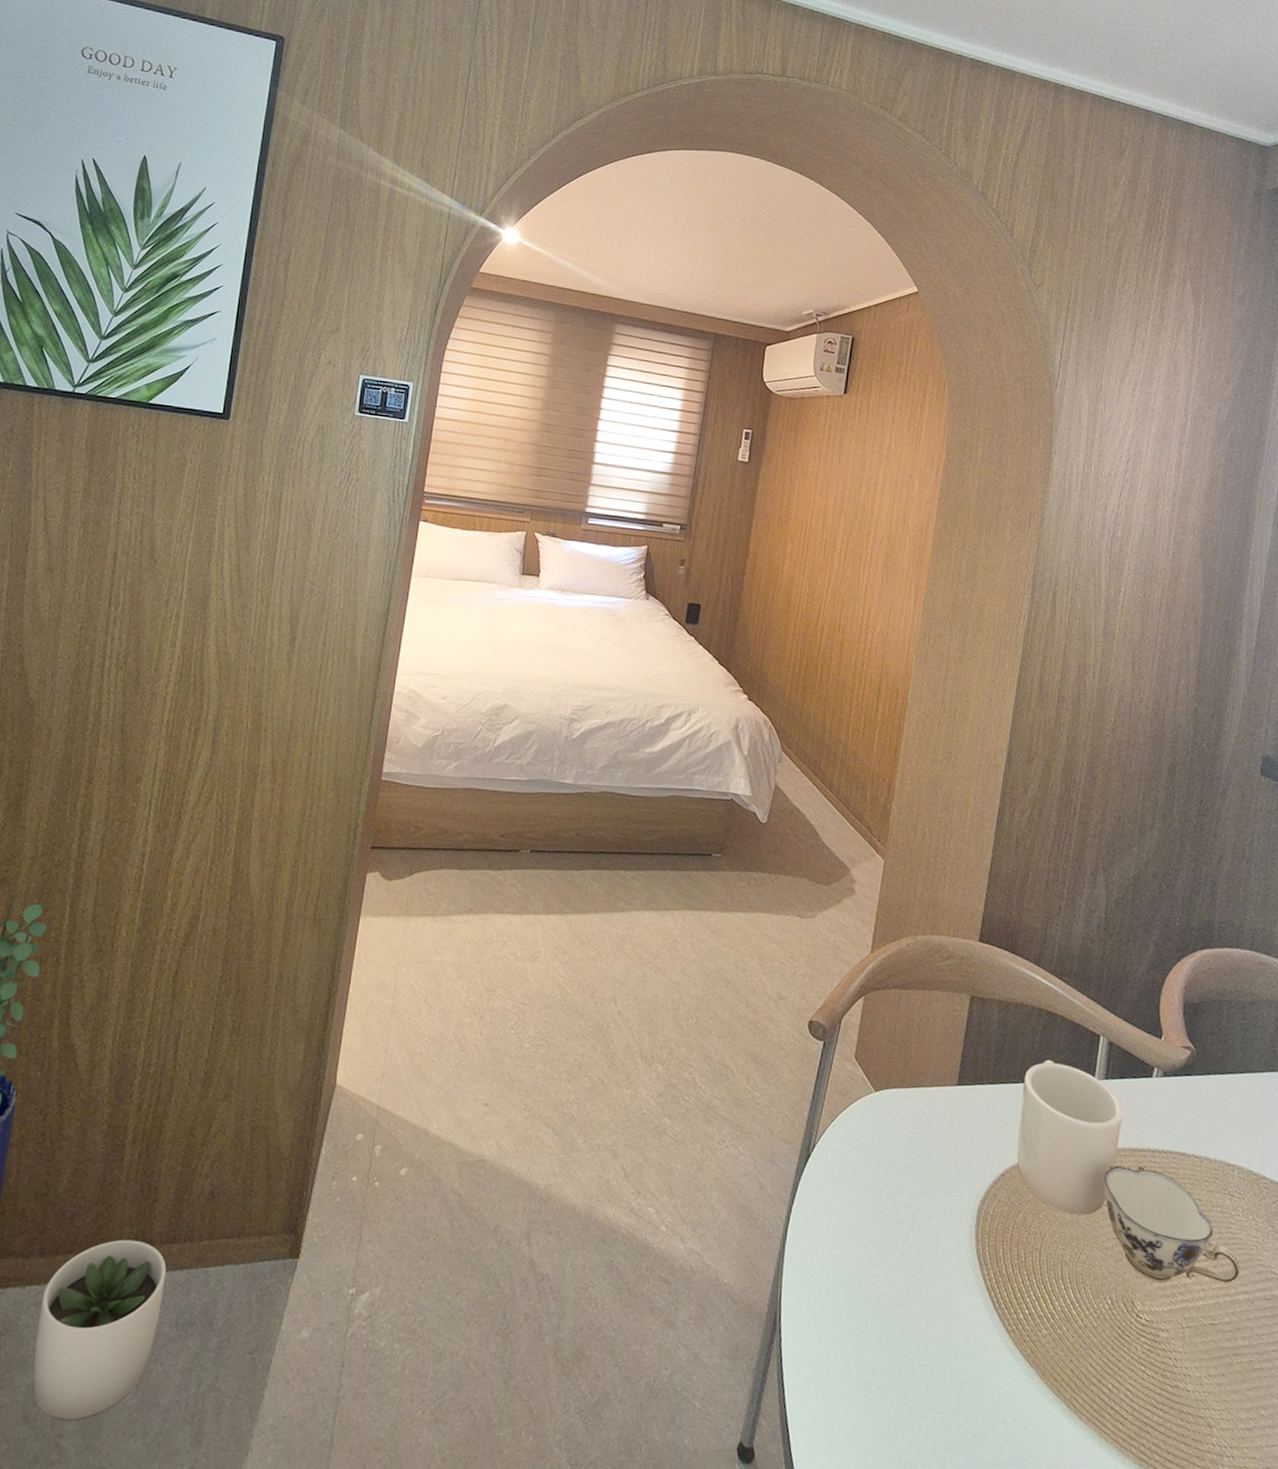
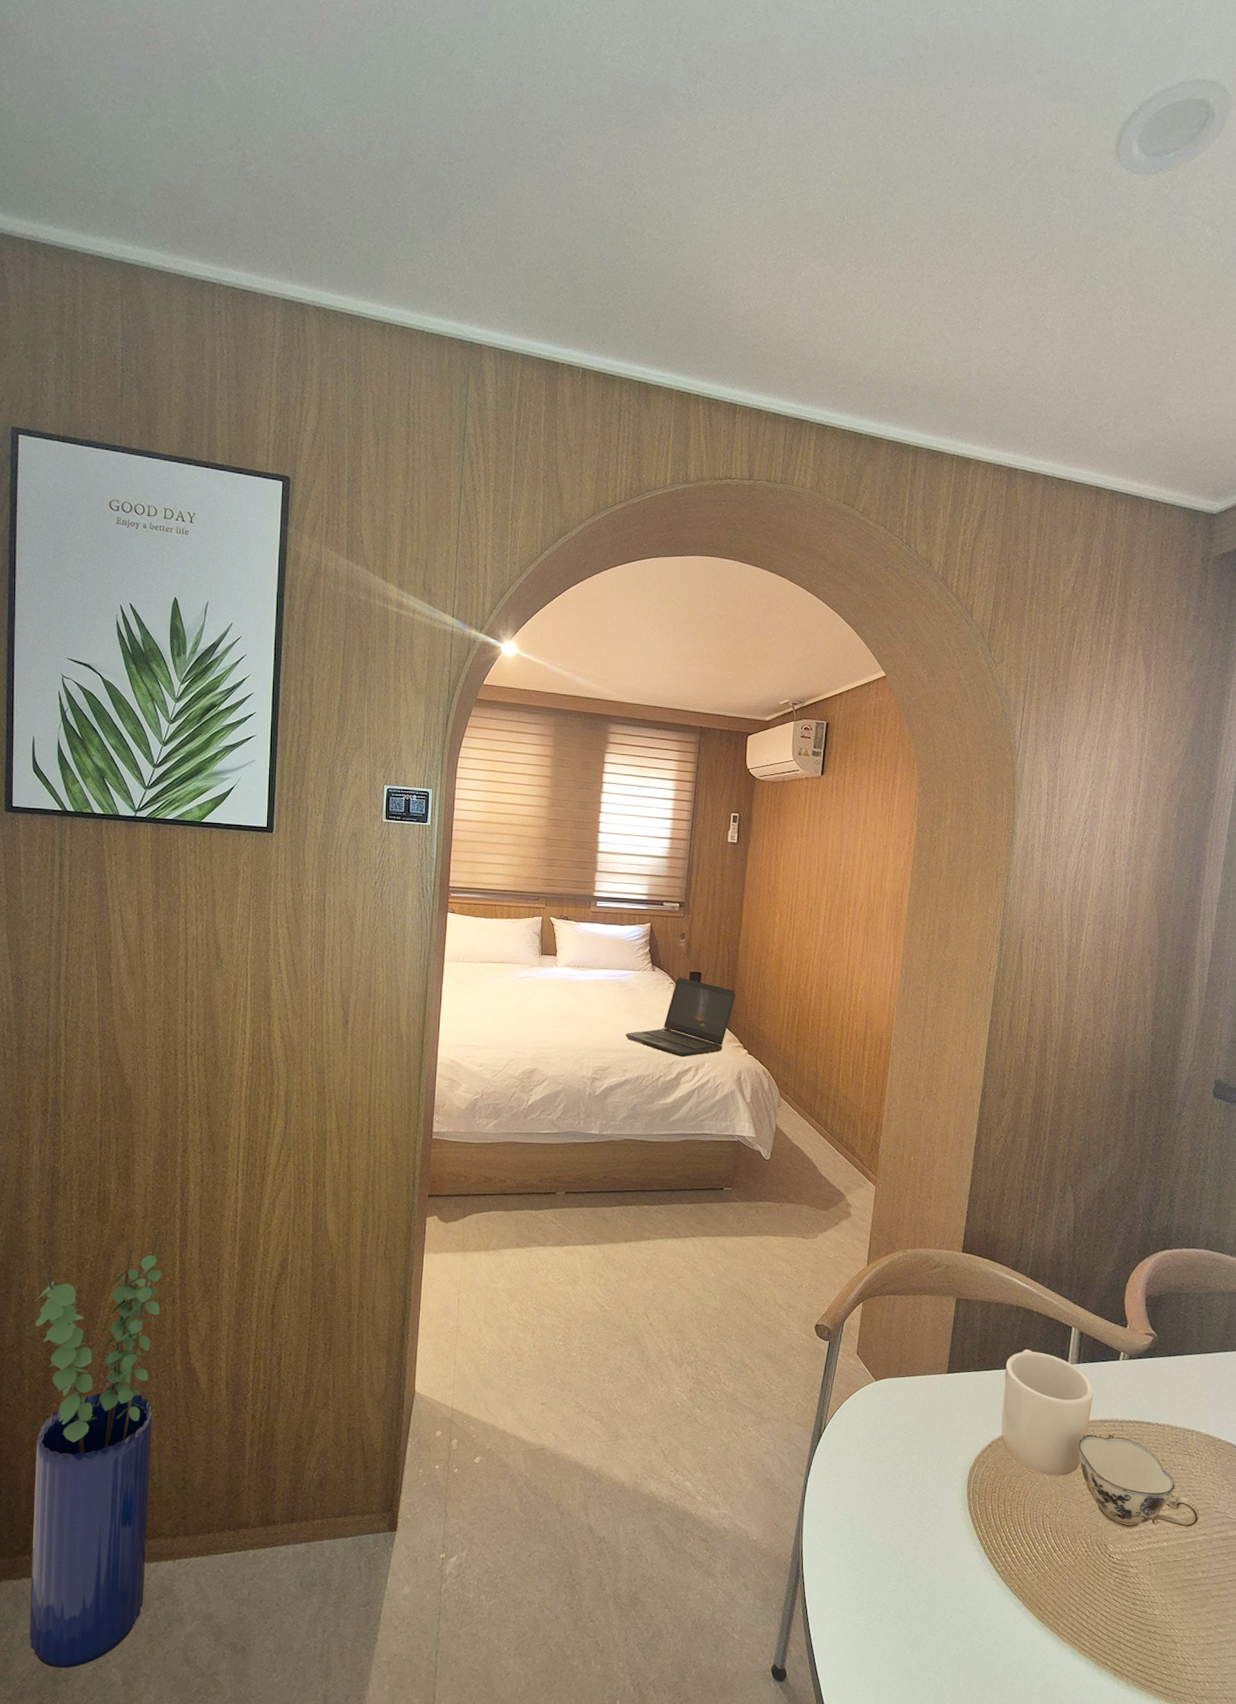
planter: present [32,1239,167,1421] -> none [188,1521,289,1662]
laptop computer: none [610,609,738,700] -> present [625,977,736,1058]

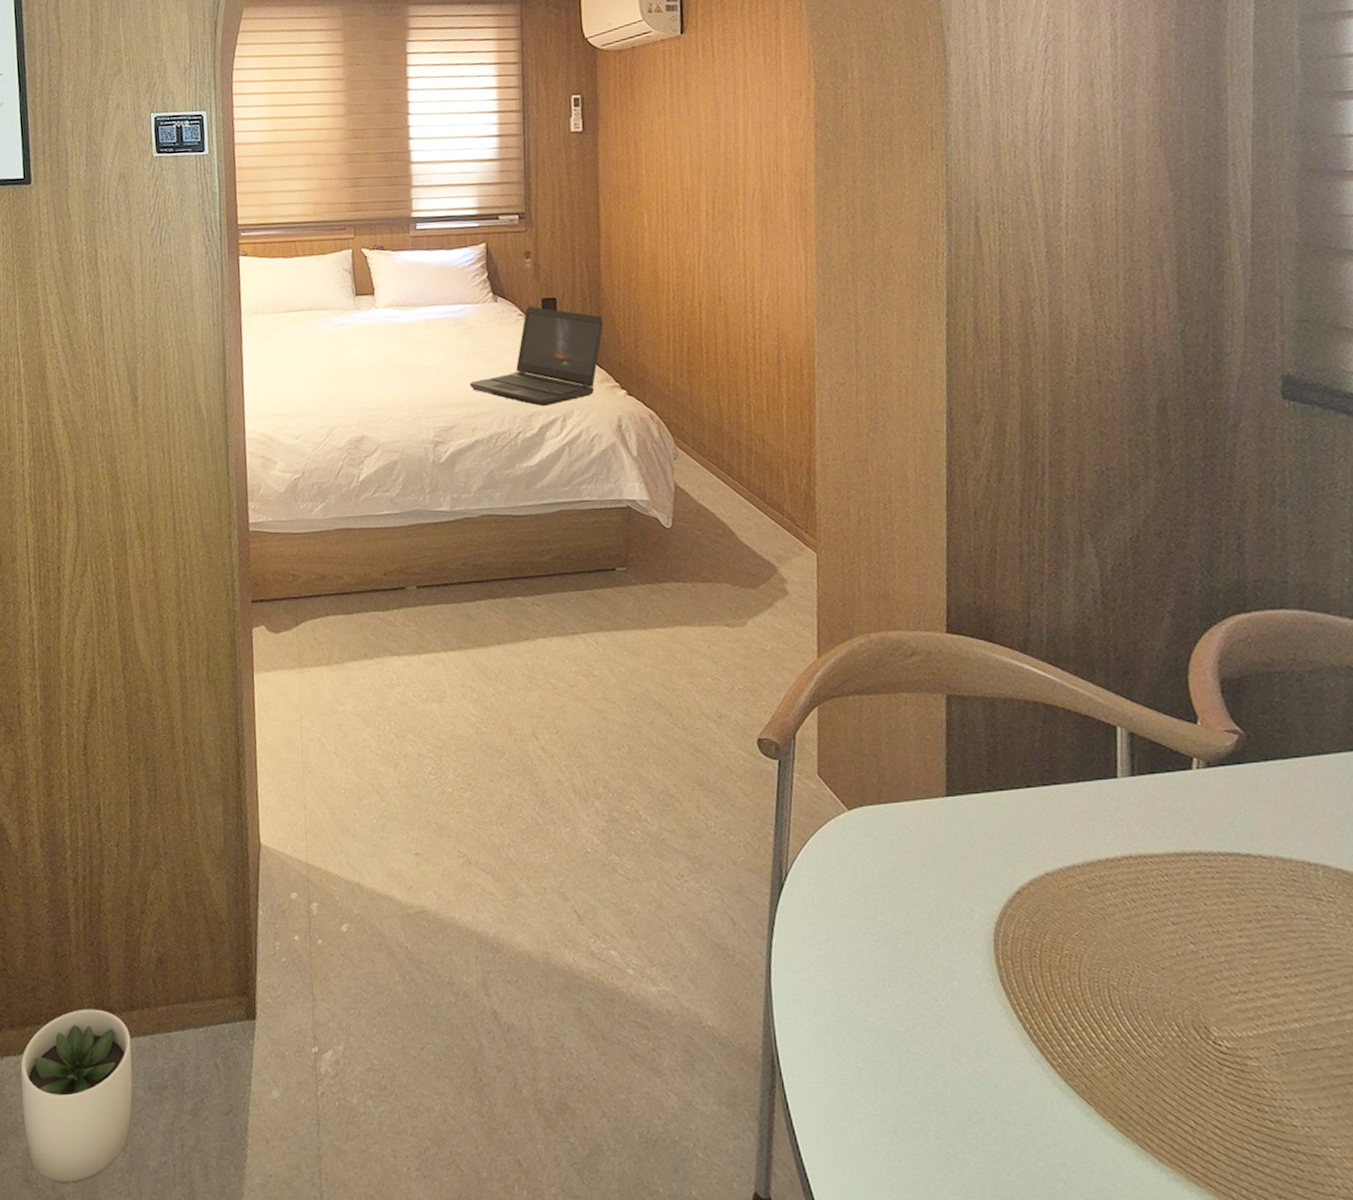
planter: none [188,1521,289,1662] -> present [20,1009,133,1183]
mug: present [1001,1348,1094,1476] -> none [1027,758,1161,932]
teacup: present [1077,1433,1200,1529] -> none [1146,871,1344,1004]

